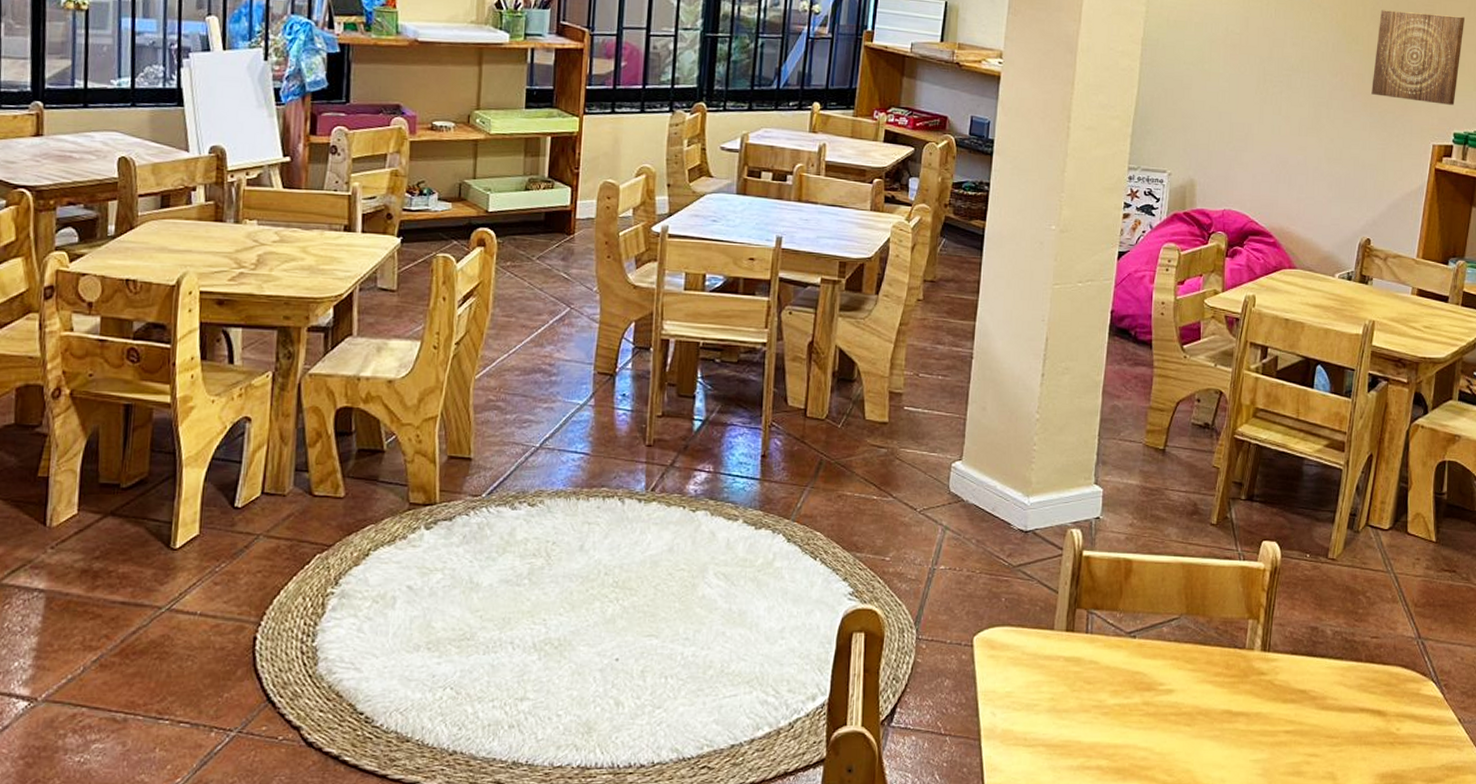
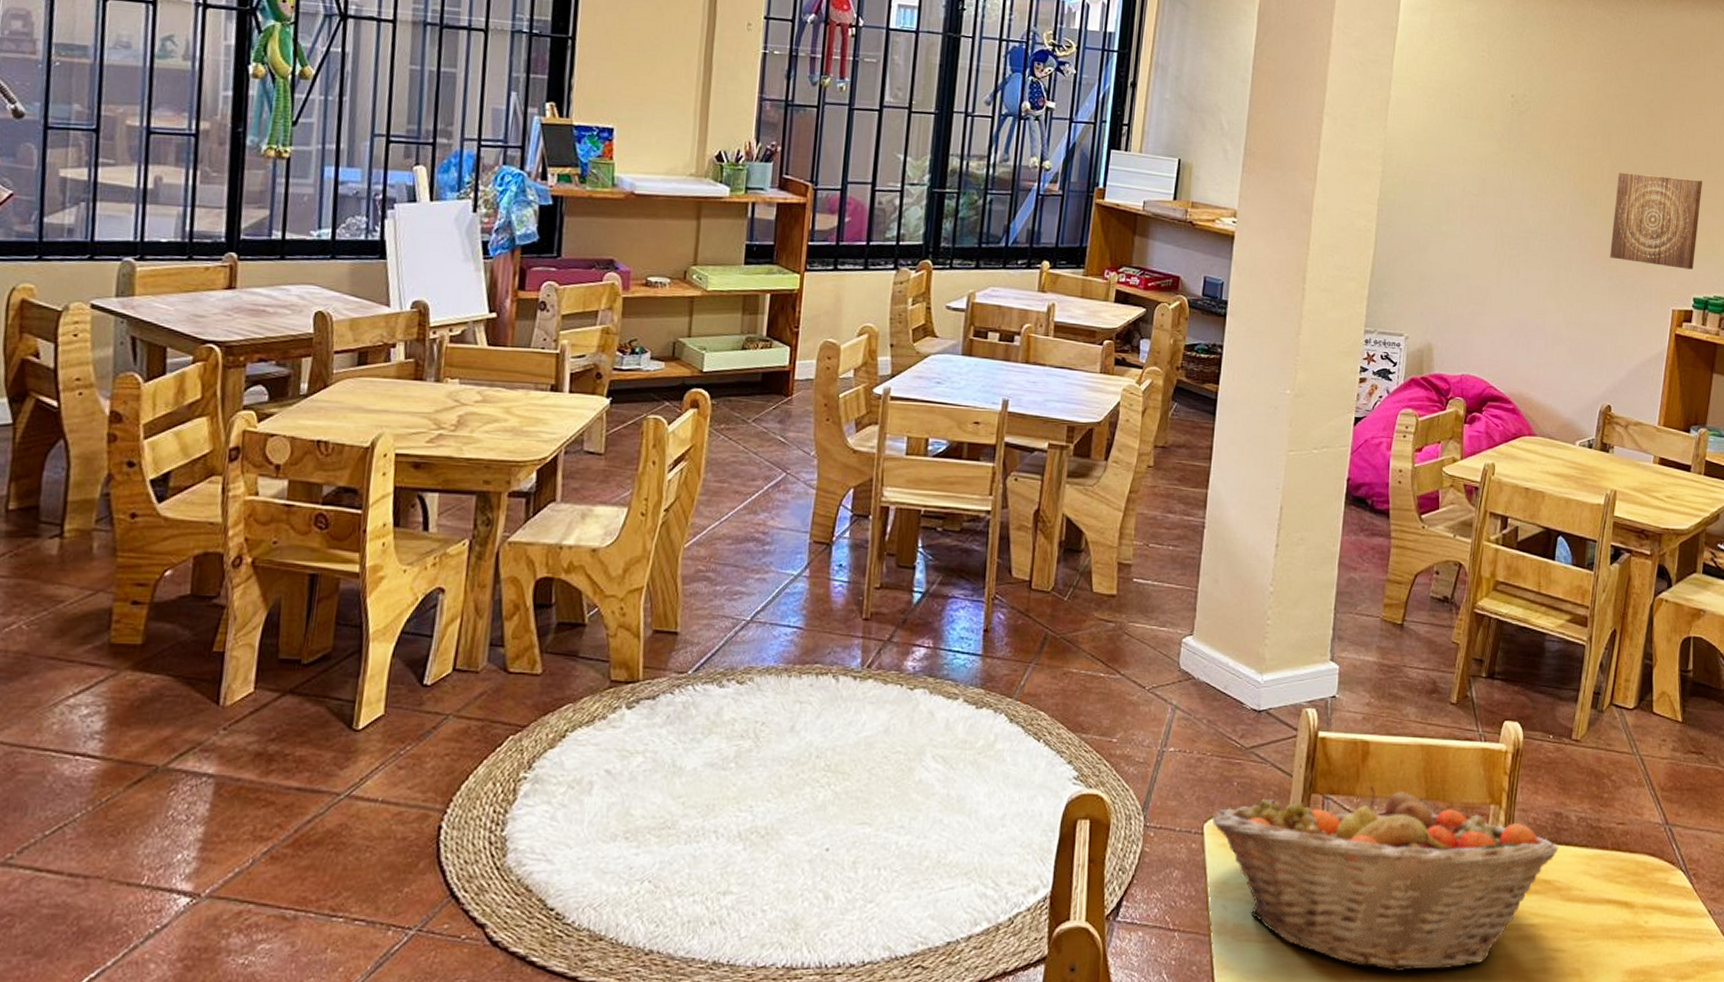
fruit basket: none [981,602,1314,774] -> present [1212,786,1559,971]

